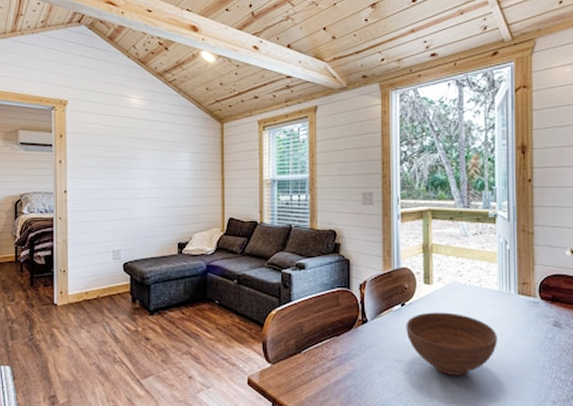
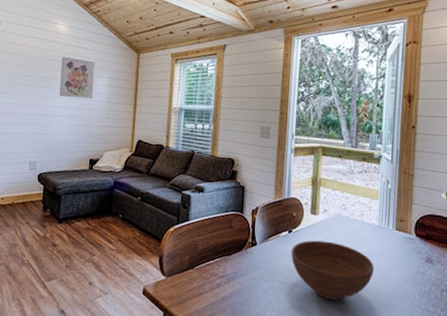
wall art: none [138,133,176,177] -> present [59,56,96,99]

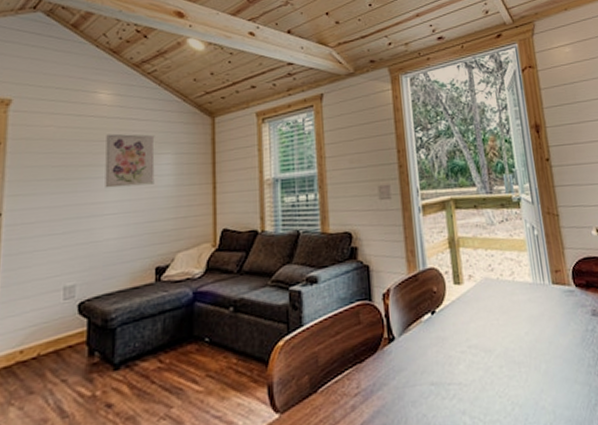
bowl: present [291,240,374,301] -> none [438,314,539,393]

